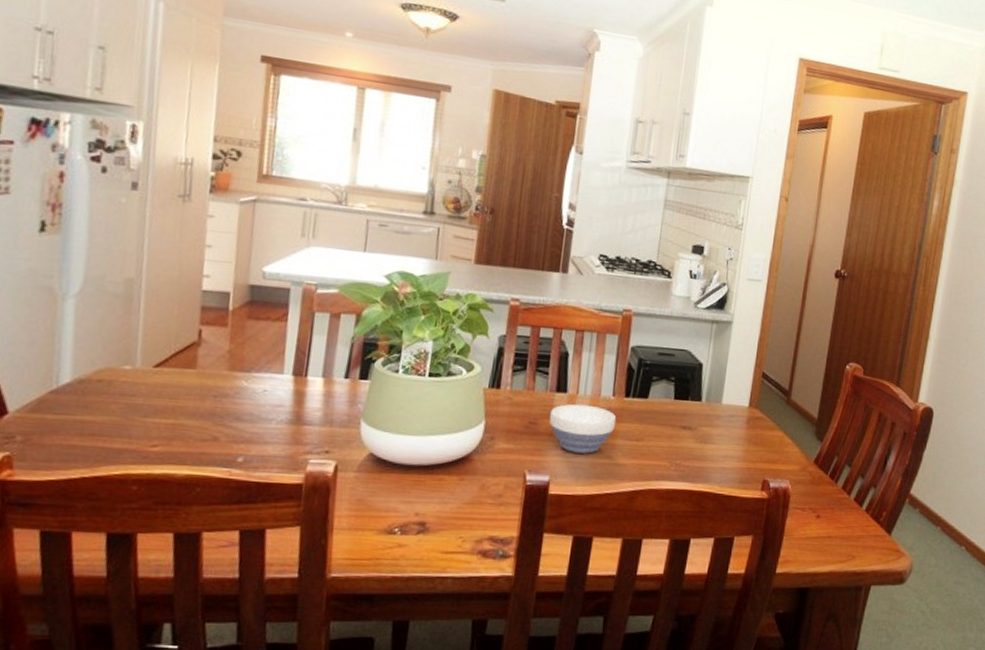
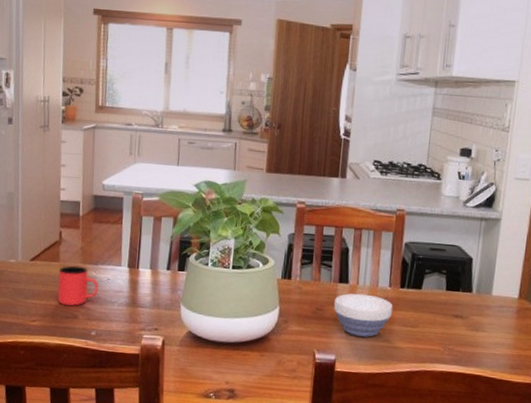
cup: none [191,373,251,425] -> present [57,265,99,306]

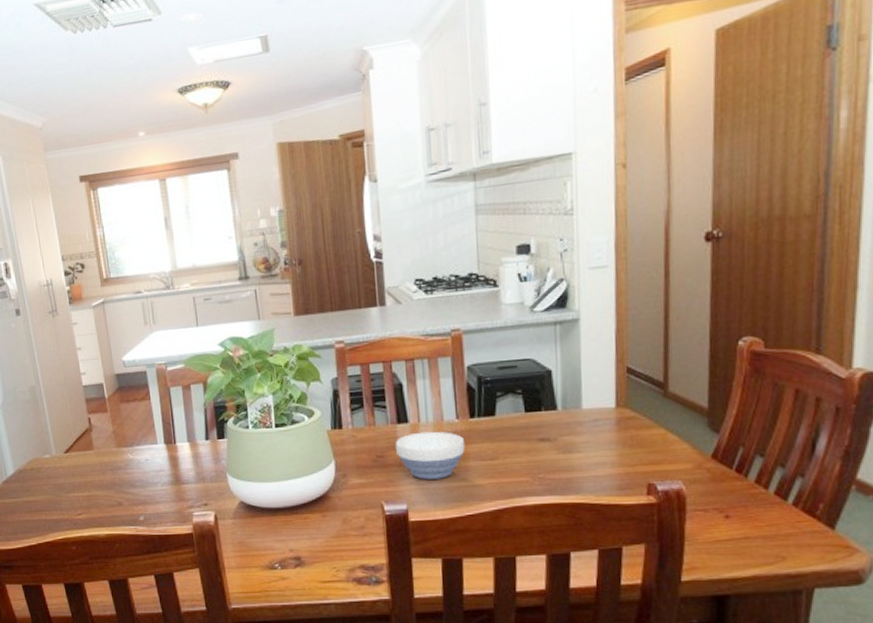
cup: present [57,265,99,306] -> none [94,450,139,493]

